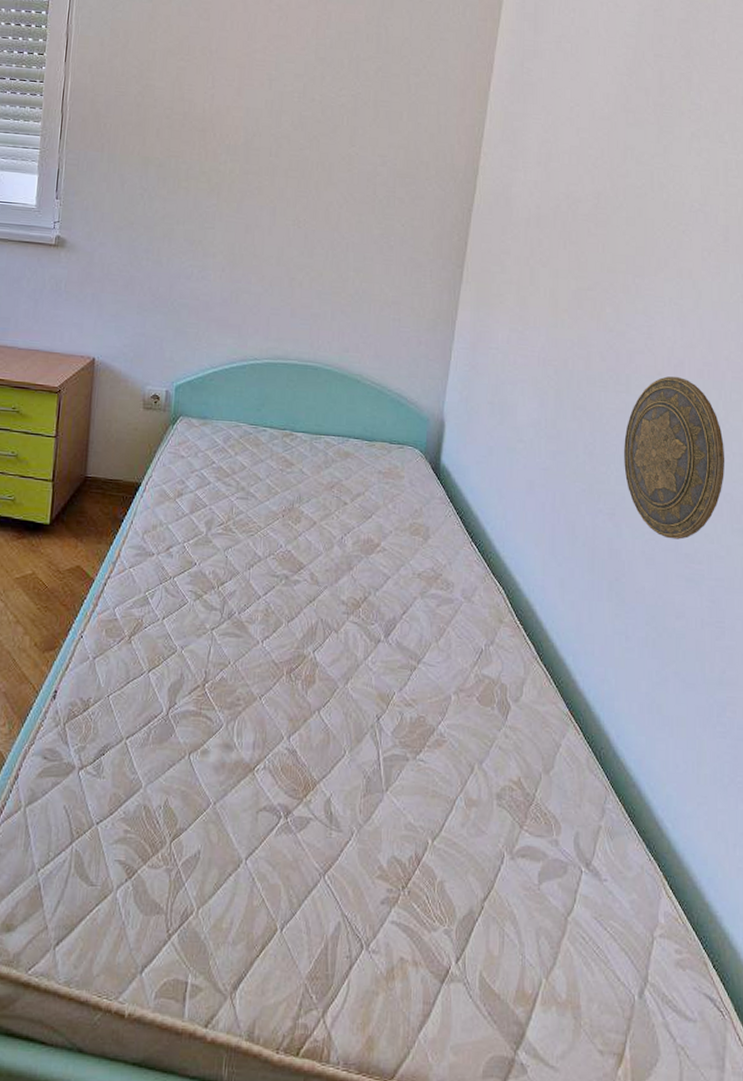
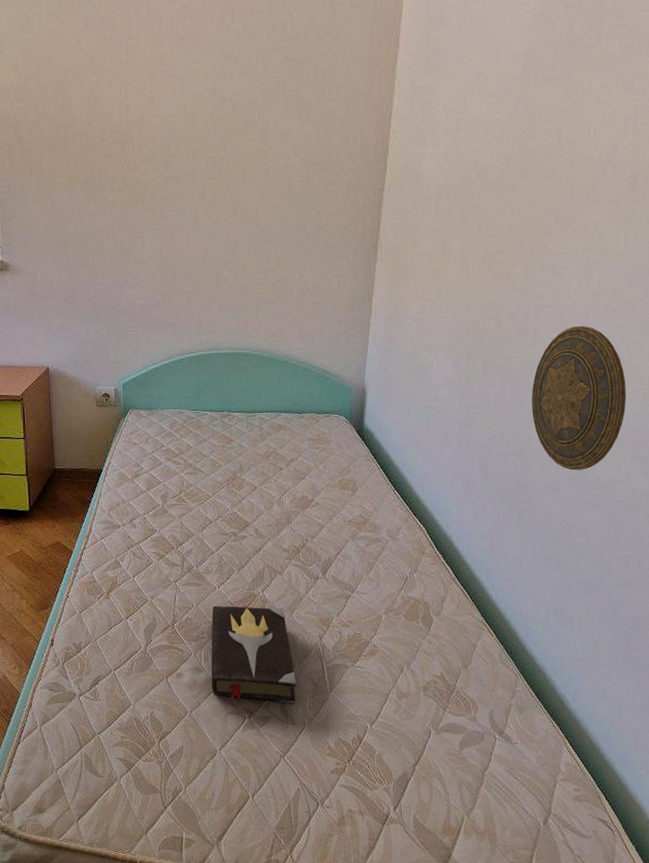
hardback book: none [242,664,346,803] -> present [211,605,296,704]

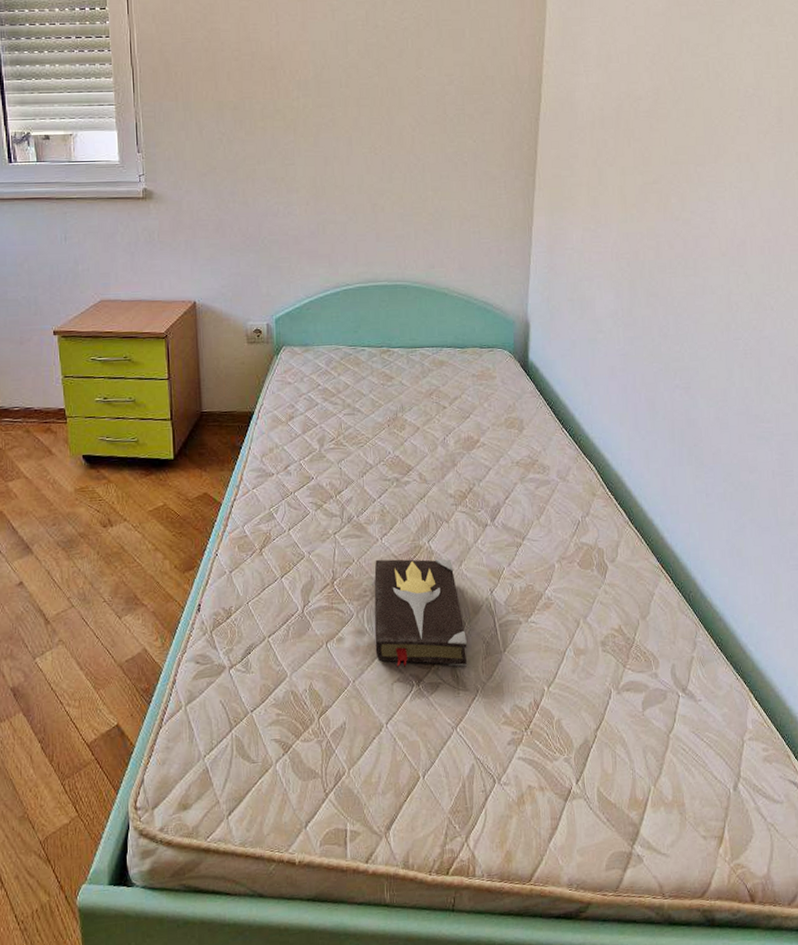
decorative plate: present [532,326,627,471] -> none [695,256,788,404]

